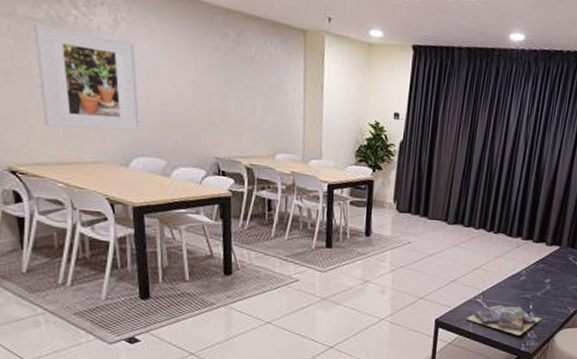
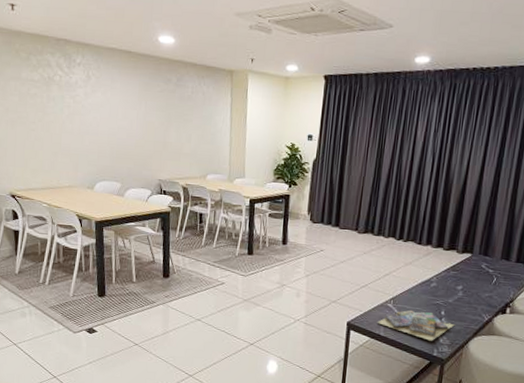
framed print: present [34,23,141,131] -> none [32,83,104,161]

